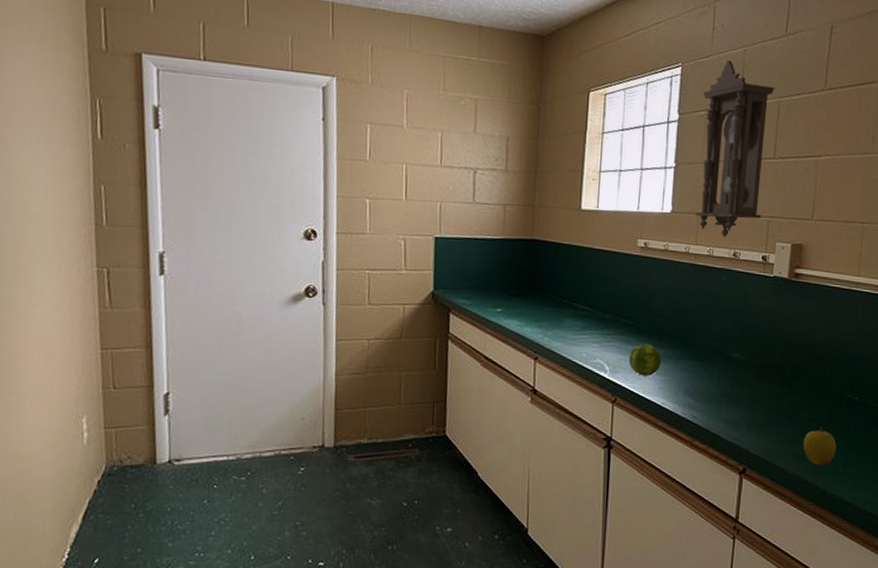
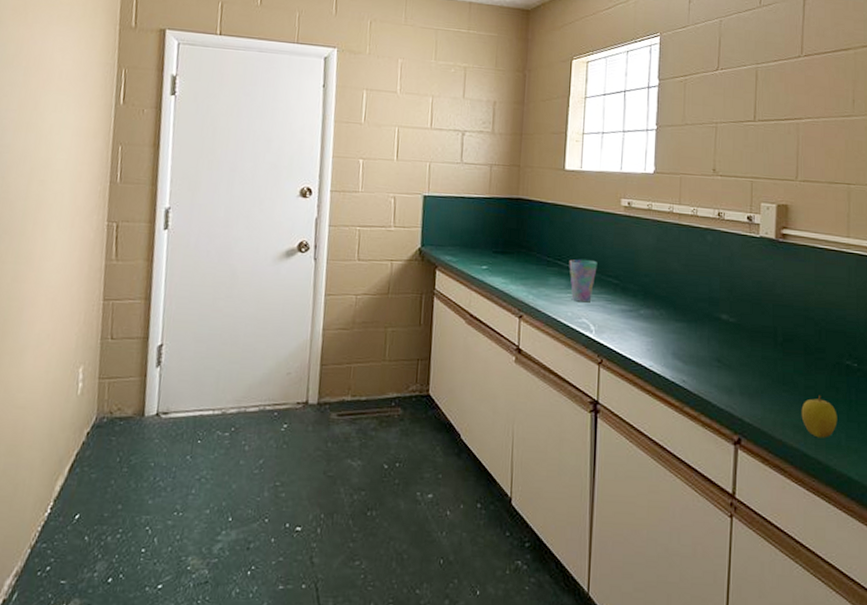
cup: none [584,300,613,344] -> present [569,258,598,303]
fruit: present [628,343,662,376] -> none [614,303,648,337]
pendulum clock: present [695,59,775,238] -> none [677,29,752,198]

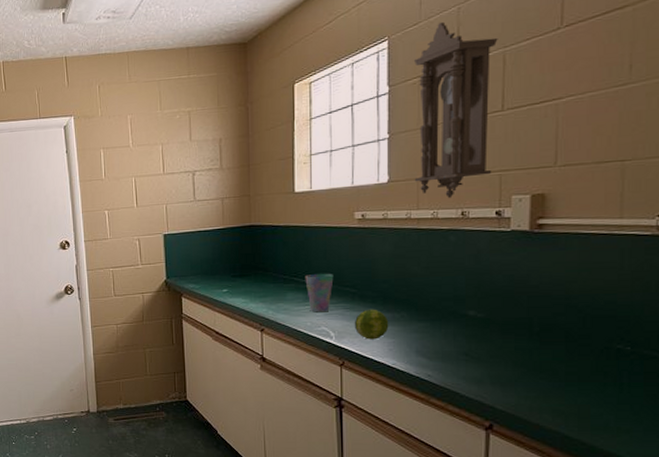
fruit: none [614,303,648,337] -> present [354,309,389,340]
pendulum clock: none [677,29,752,198] -> present [413,21,498,199]
apple: present [801,394,837,438] -> none [562,380,605,421]

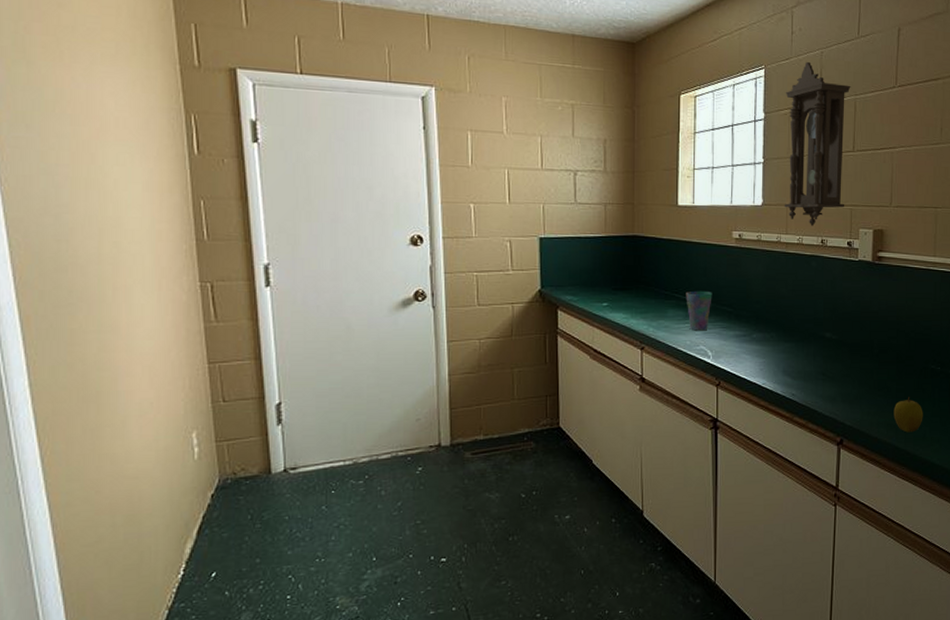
fruit: present [354,309,389,340] -> none [730,328,761,359]
apple: none [562,380,605,421] -> present [893,396,923,433]

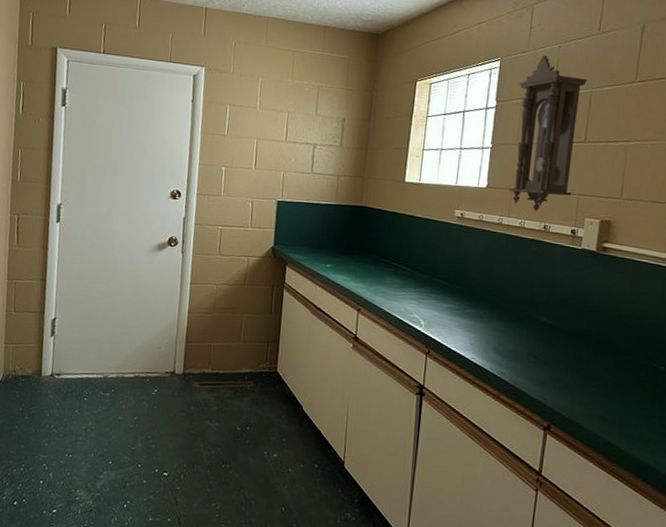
cup: present [686,290,712,331] -> none [404,261,430,300]
apple: present [893,396,923,433] -> none [607,391,641,430]

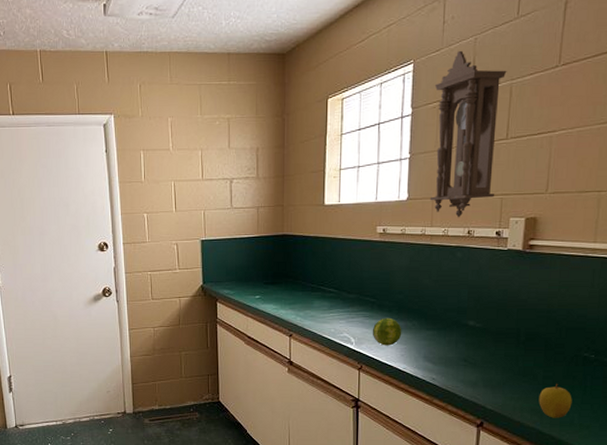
fruit: none [442,303,473,333] -> present [372,317,402,346]
apple: none [607,391,641,430] -> present [539,383,572,418]

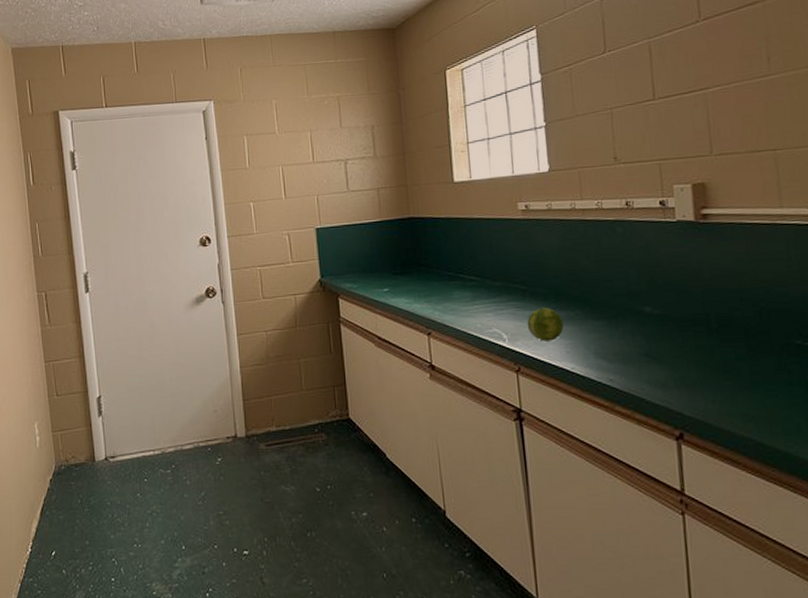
pendulum clock: present [429,50,507,218] -> none [562,12,650,188]
apple: present [539,383,572,418] -> none [749,379,794,425]

